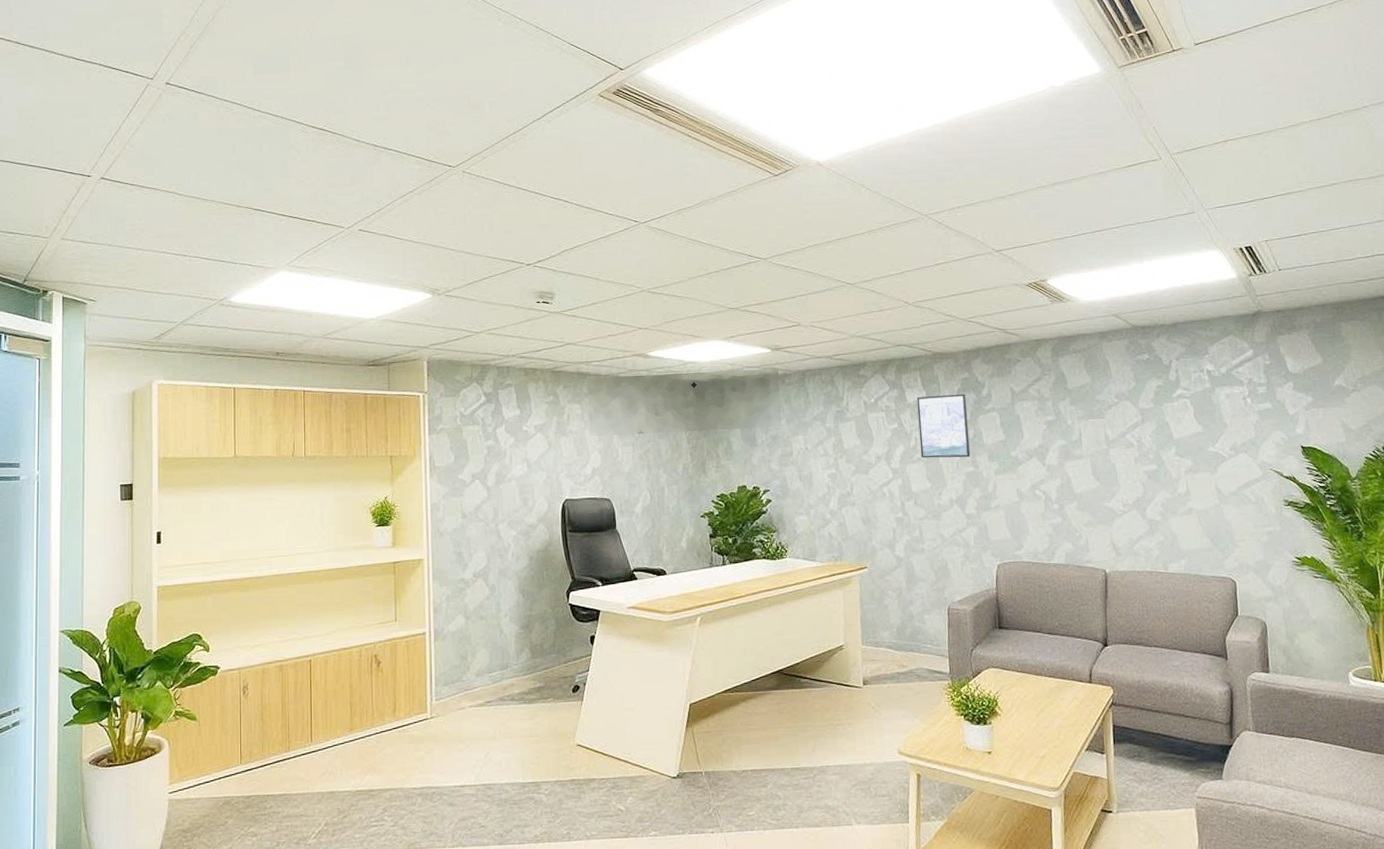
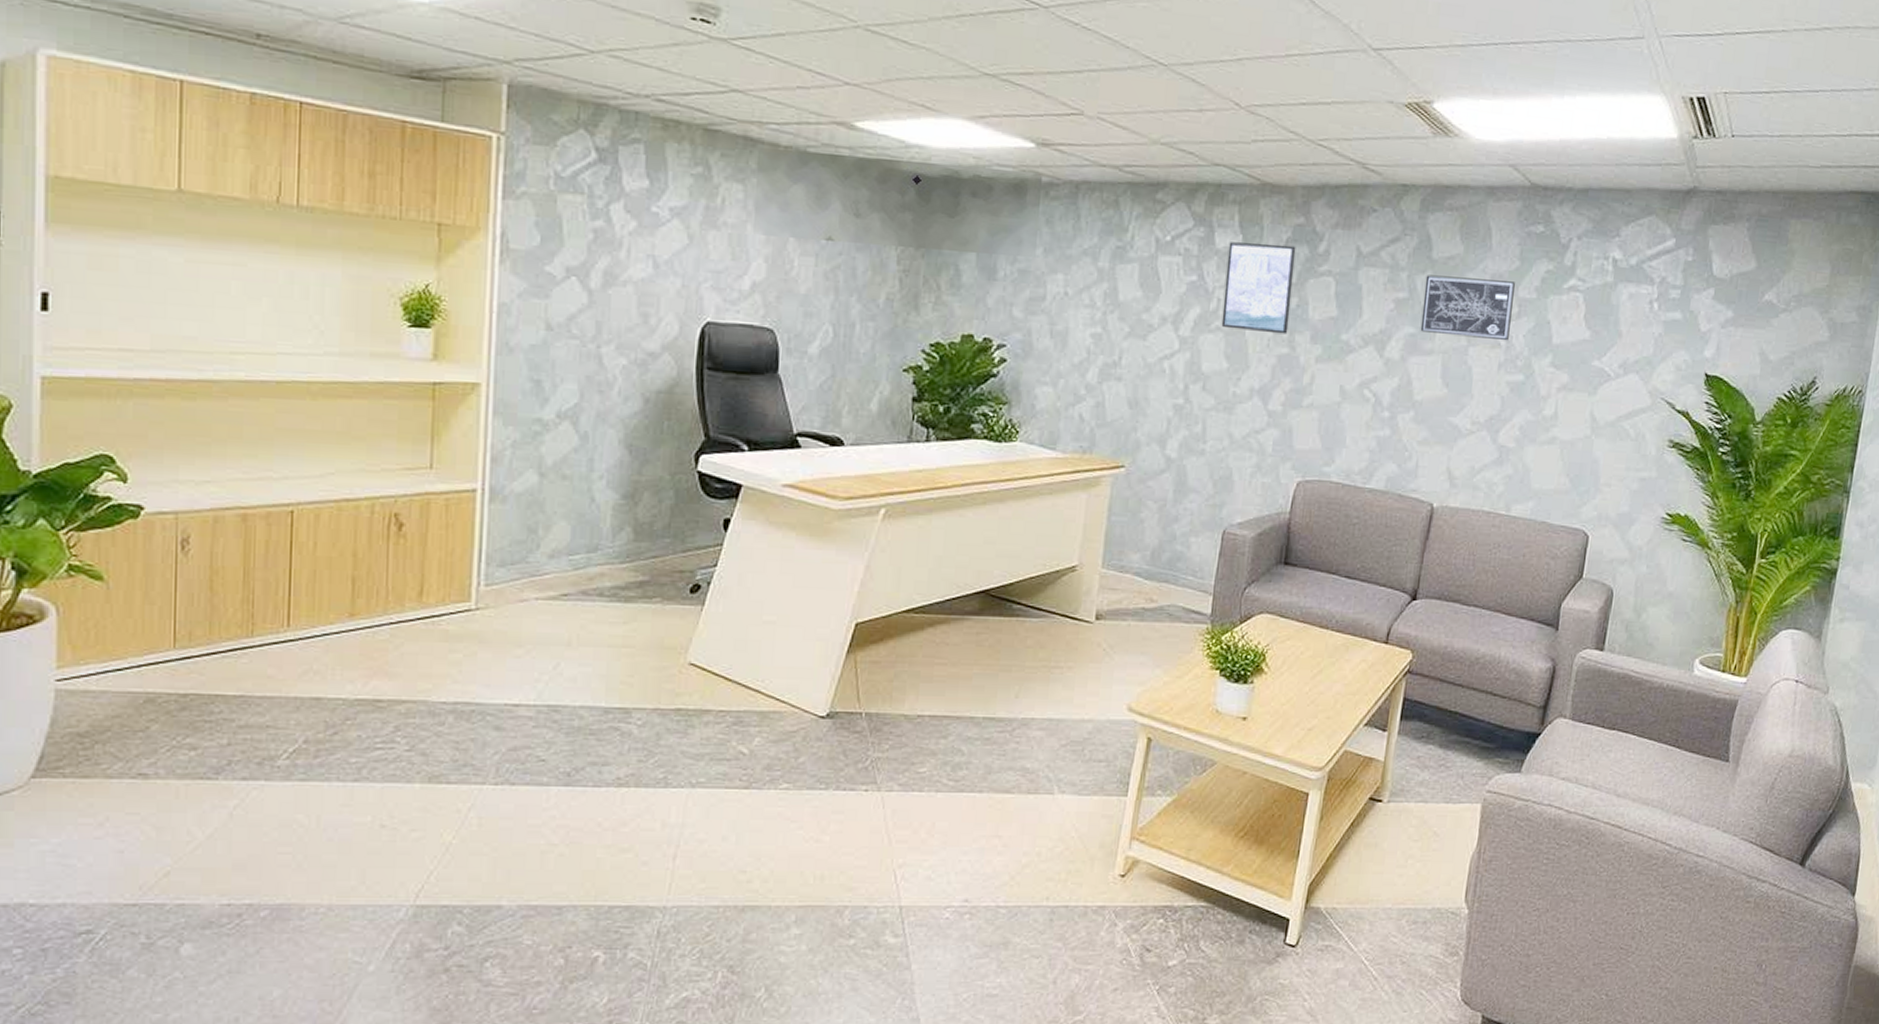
wall art: none [1066,397,1139,443] -> present [1420,275,1515,341]

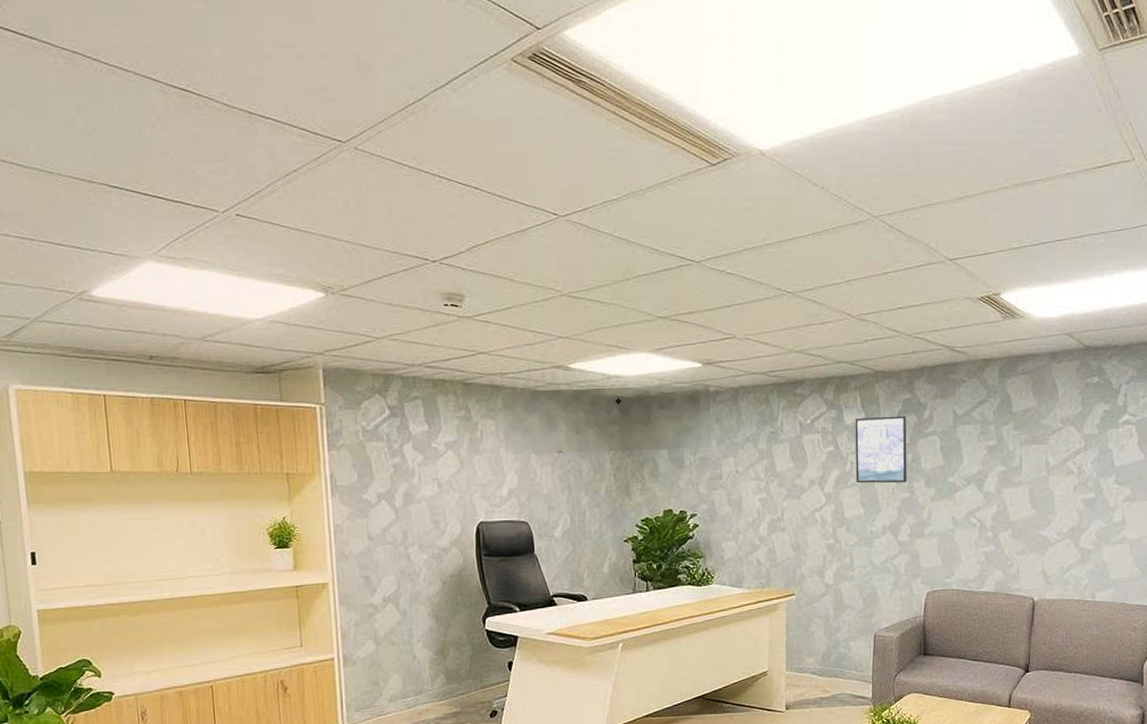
wall art: present [1420,275,1515,341] -> none [1009,423,1080,469]

